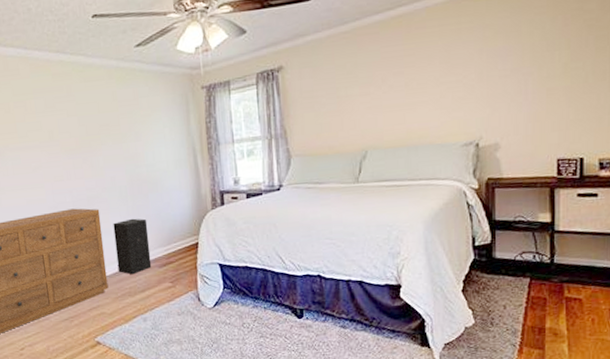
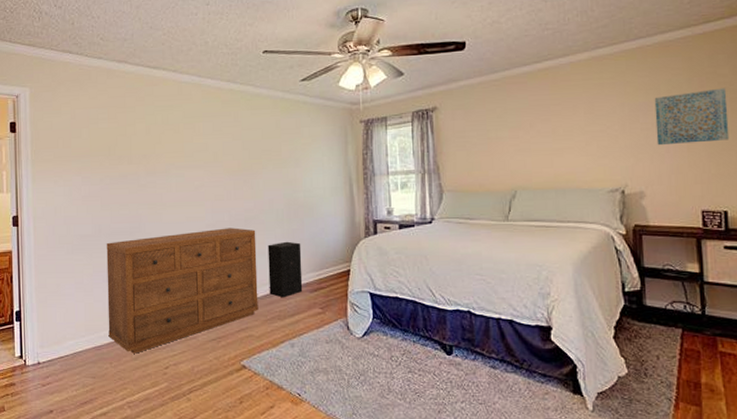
wall art: none [514,25,592,93] -> present [654,88,730,146]

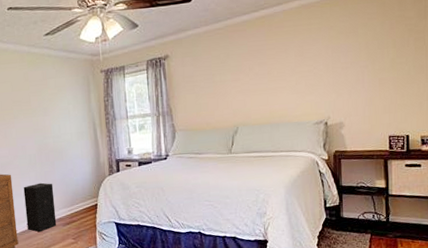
wall art: present [654,88,730,146] -> none [353,29,413,82]

